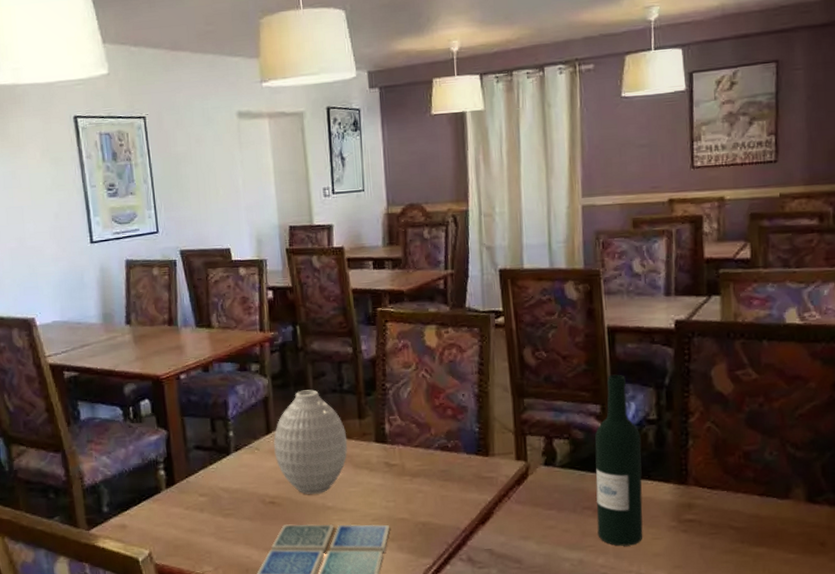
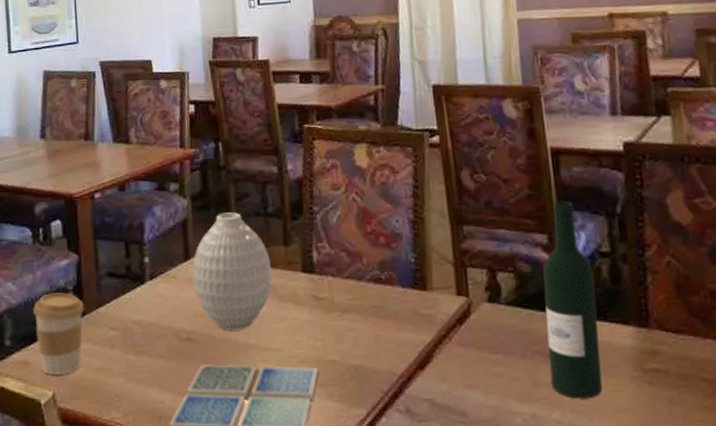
coffee cup: none [126,464,175,537] -> present [32,293,84,376]

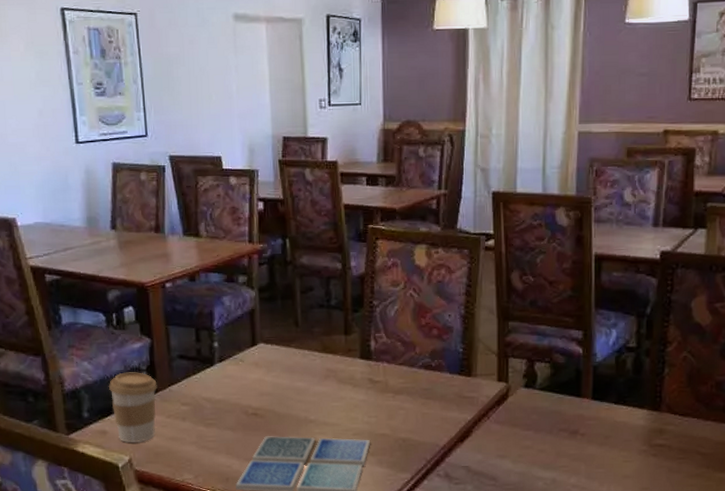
vase: present [191,212,272,330] -> none [258,304,333,407]
wine bottle: present [543,200,603,399] -> none [572,301,620,467]

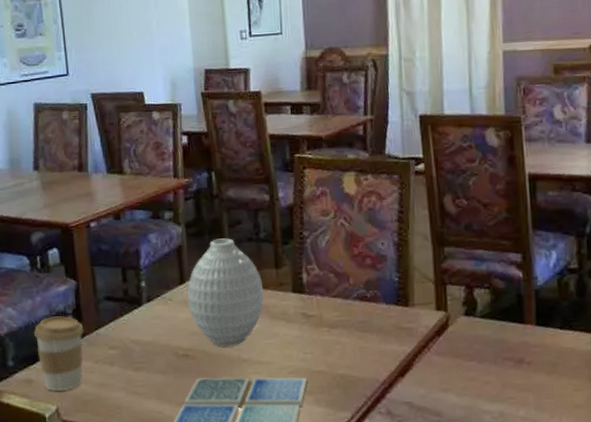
vase: none [258,304,333,407] -> present [186,238,264,347]

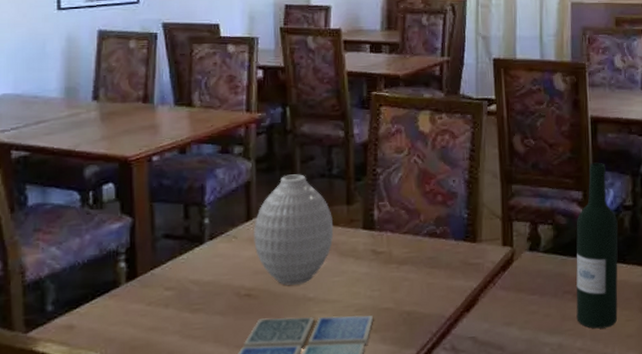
coffee cup: present [33,316,84,392] -> none [79,255,137,338]
wine bottle: none [515,222,564,398] -> present [576,162,618,329]

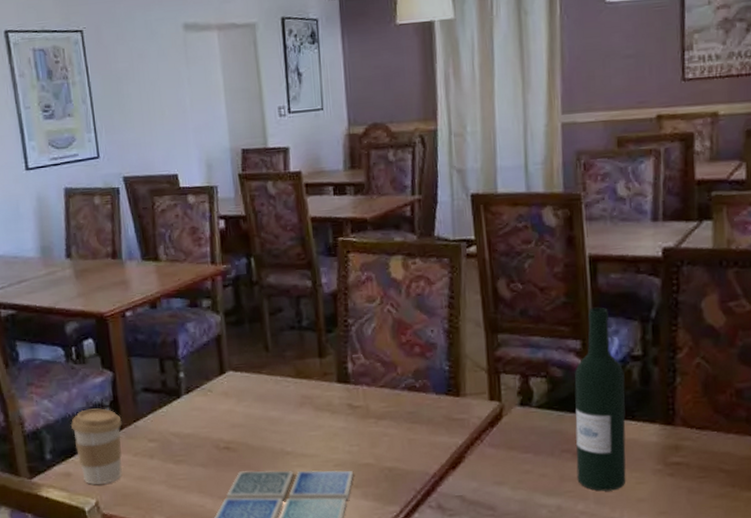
coffee cup: none [79,255,137,338] -> present [70,408,123,486]
vase: present [253,174,334,285] -> none [227,326,308,439]

